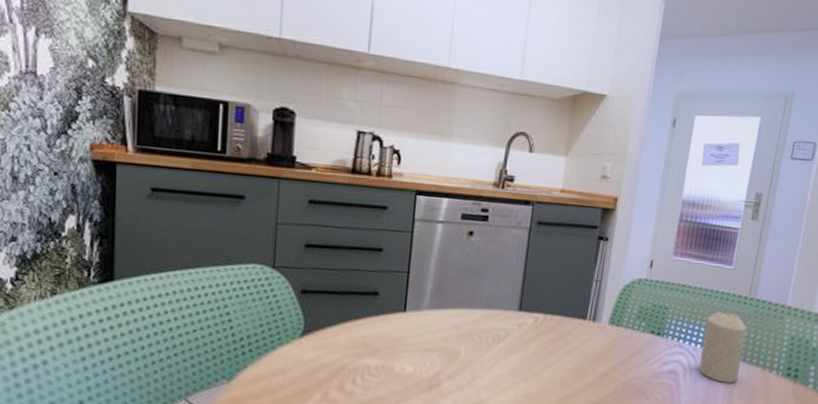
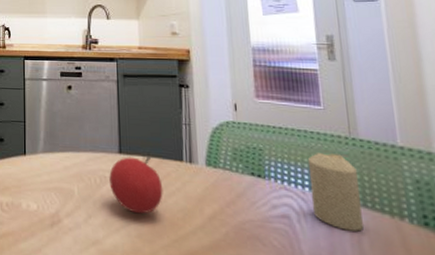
fruit: none [502,313,561,374] -> present [109,156,163,214]

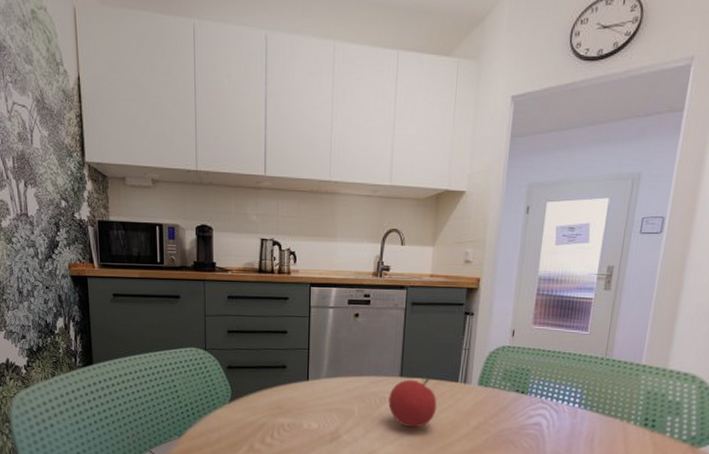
candle: present [307,153,363,232] -> none [561,372,604,433]

